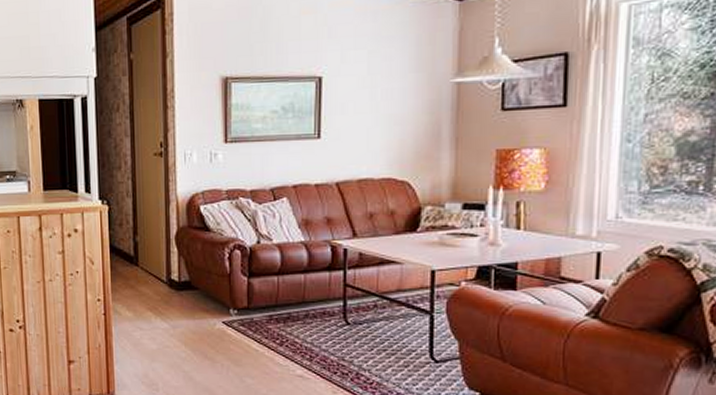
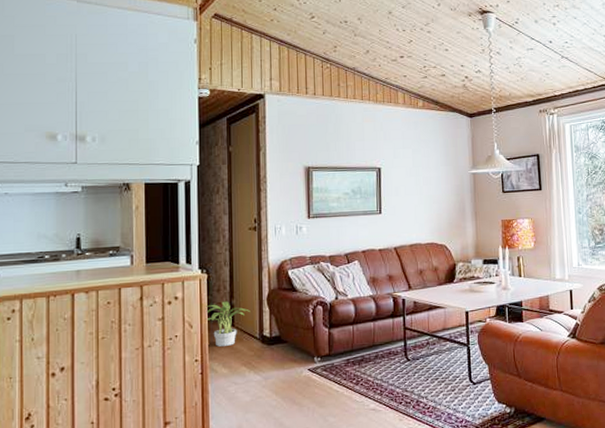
potted plant: none [107,237,157,287] -> present [205,301,251,347]

